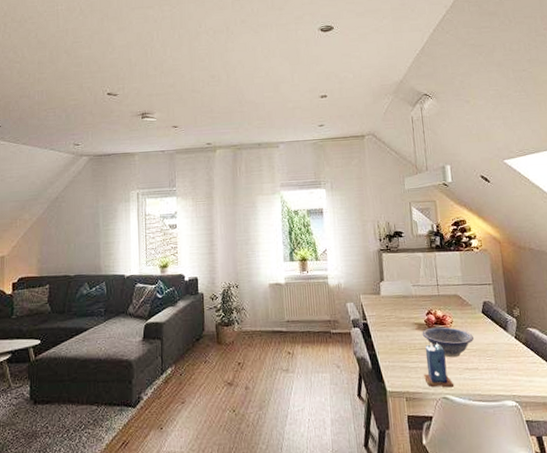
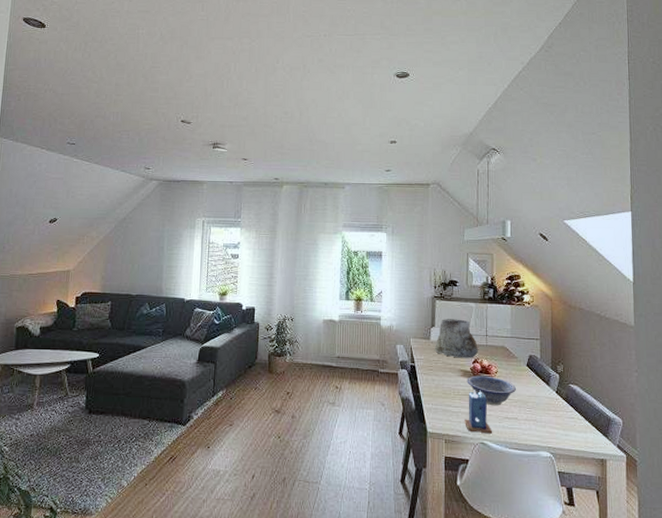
vase: none [385,270,431,311] -> present [434,319,478,358]

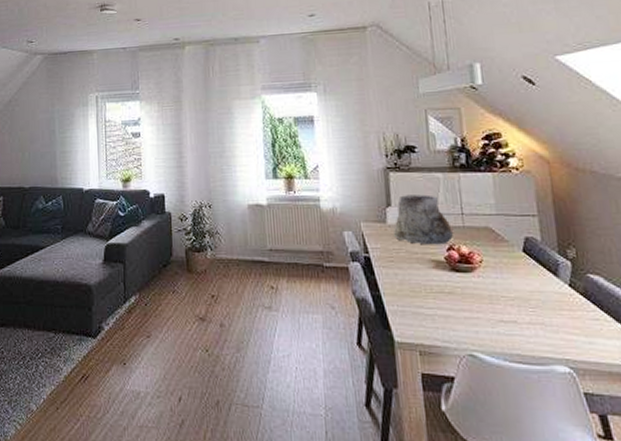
candle: present [465,390,492,434] -> none [443,285,483,343]
decorative bowl: present [467,375,516,406] -> none [441,266,511,306]

